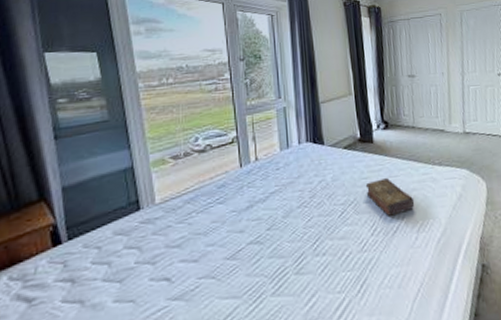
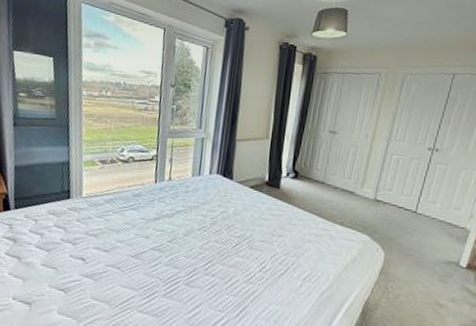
book: present [365,178,415,216] -> none [262,223,308,260]

